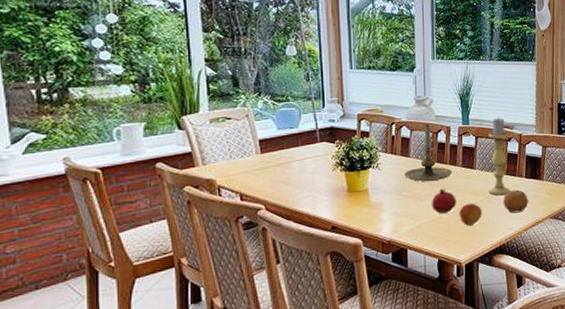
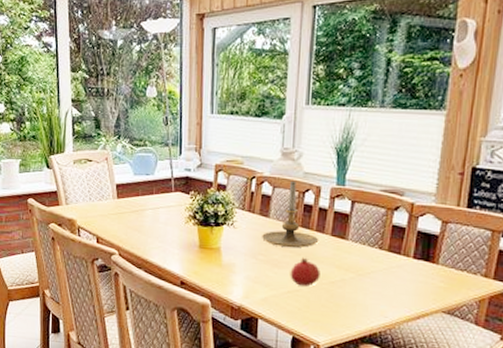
fruit: present [459,204,482,227] -> none [322,279,352,306]
candle holder: present [488,118,510,195] -> none [362,180,397,275]
fruit: present [504,190,528,213] -> none [380,271,414,300]

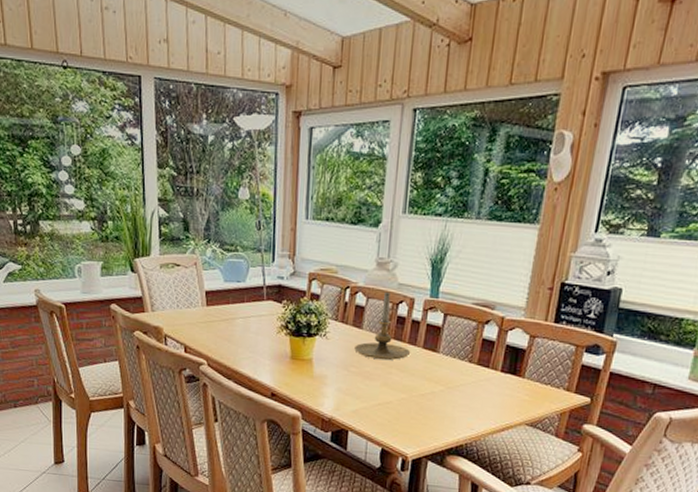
fruit: present [290,257,320,286] -> none [381,369,411,399]

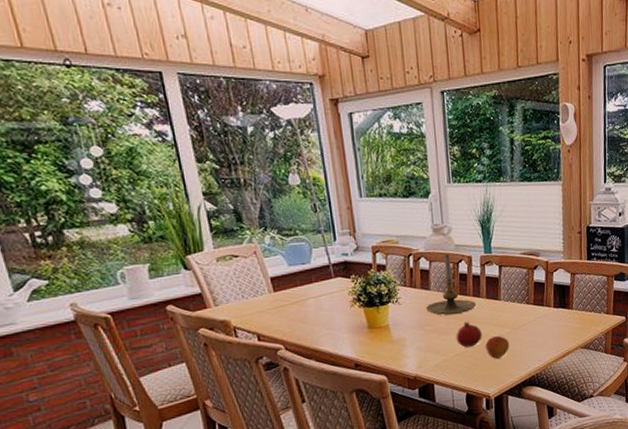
fruit: none [381,369,411,399] -> present [456,321,482,347]
fruit: none [412,392,441,418] -> present [485,336,510,360]

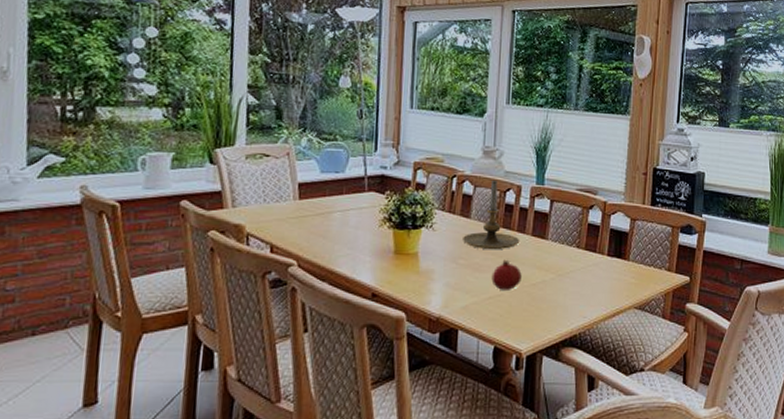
fruit: present [485,336,510,360] -> none [524,282,552,310]

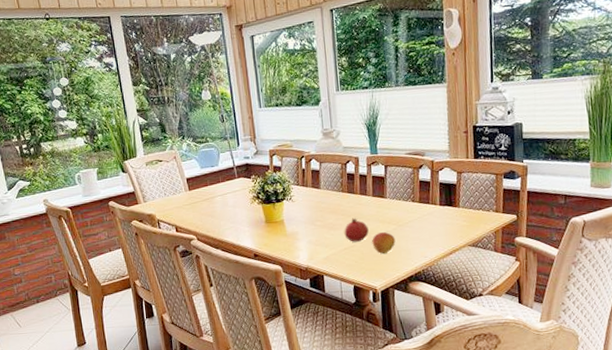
candle holder: present [463,179,520,249] -> none [317,155,364,212]
fruit: none [524,282,552,310] -> present [372,232,396,255]

